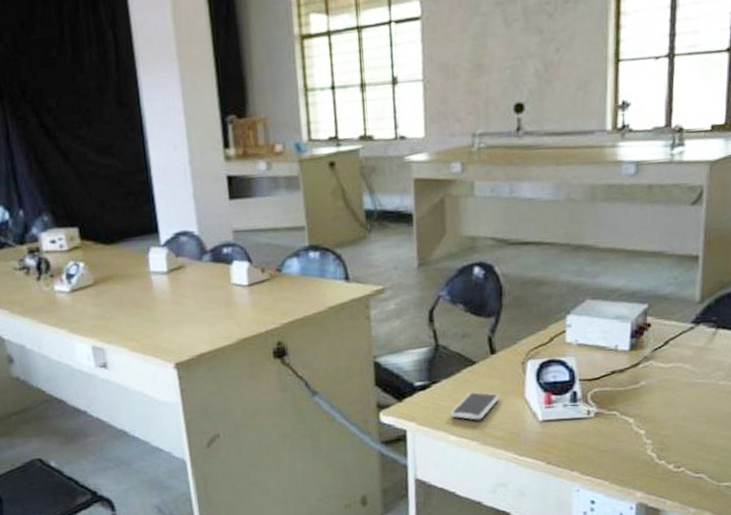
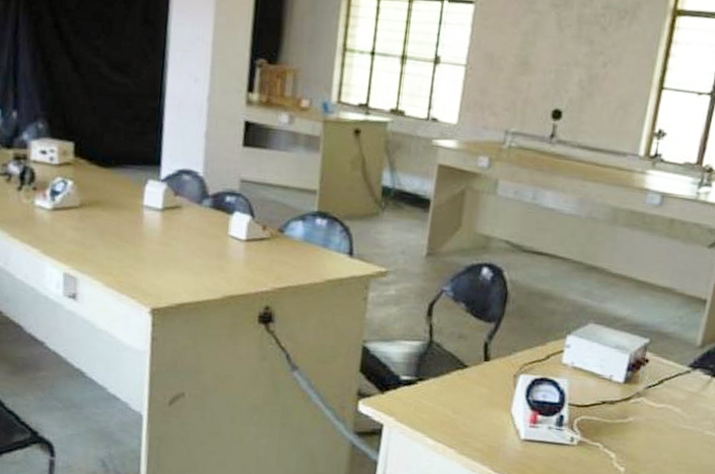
smartphone: present [450,391,500,420] -> none [431,396,485,427]

